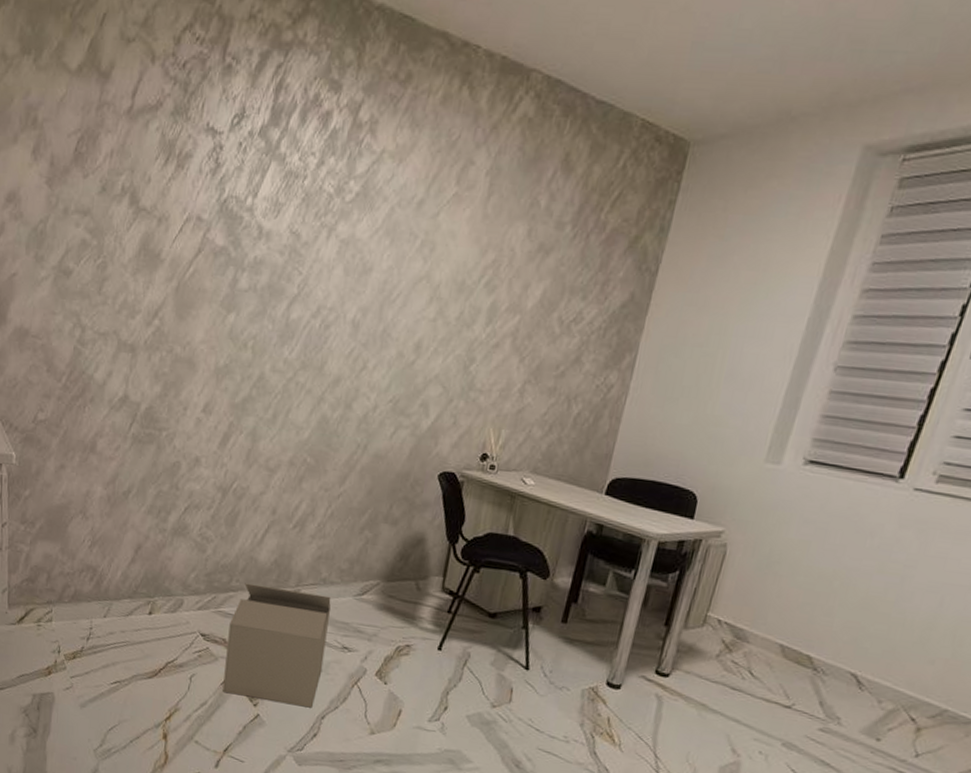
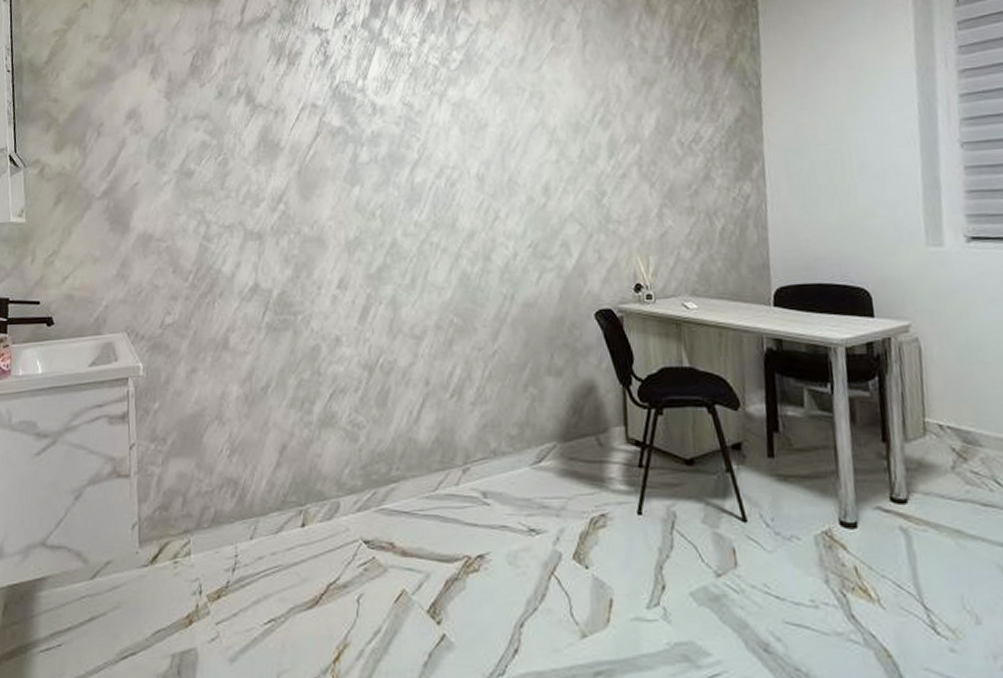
cardboard box: present [222,583,331,708] -> none [395,469,511,615]

